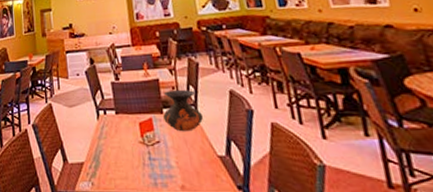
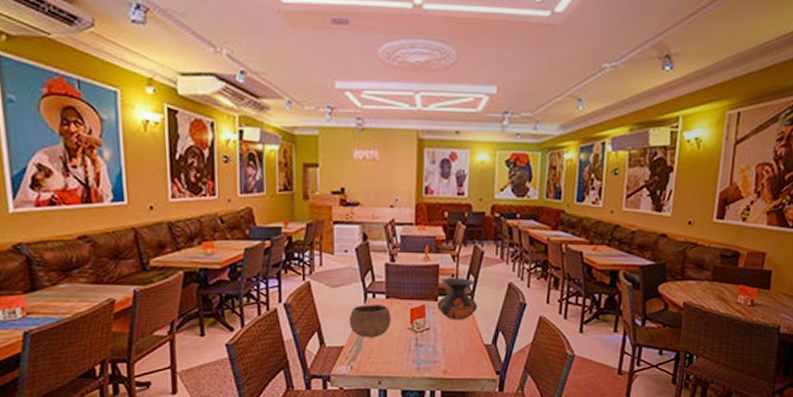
bowl: none [85,120,124,153] -> present [349,305,392,338]

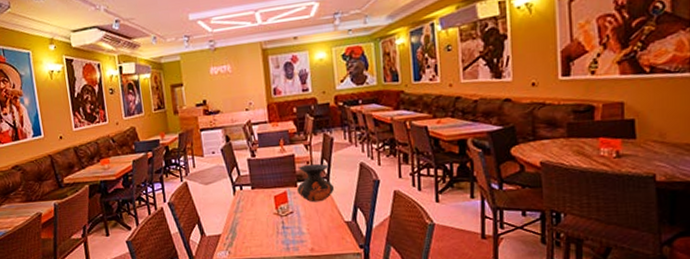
bowl: present [349,305,392,338] -> none [222,195,259,225]

